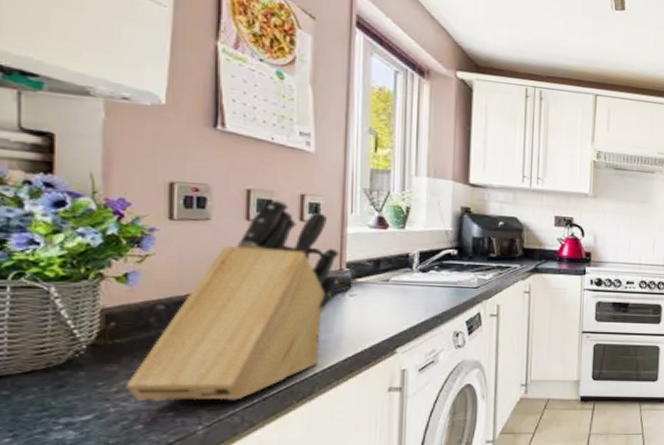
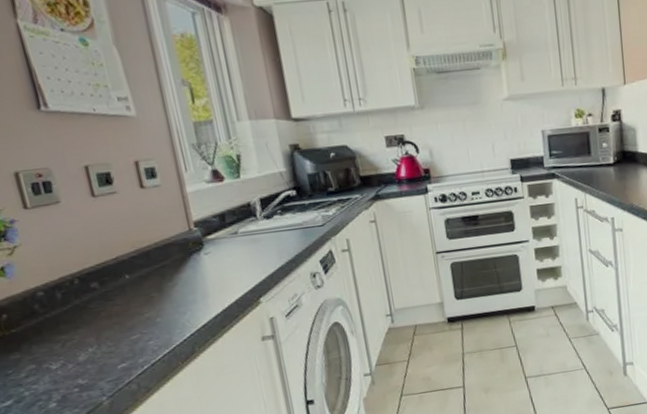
knife block: present [125,199,340,401] -> none [31,171,192,382]

